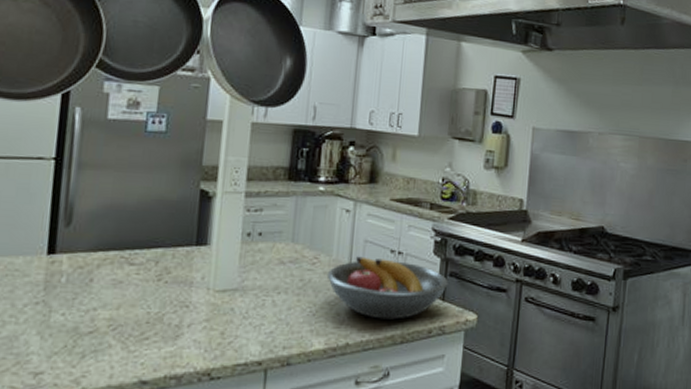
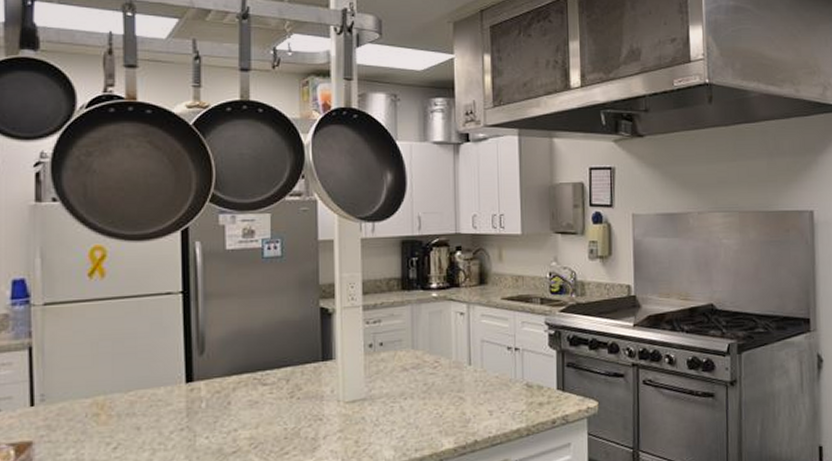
fruit bowl: present [326,256,448,320] -> none [449,356,566,415]

